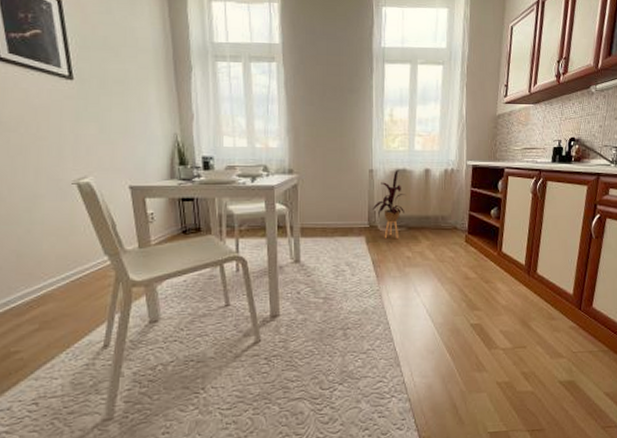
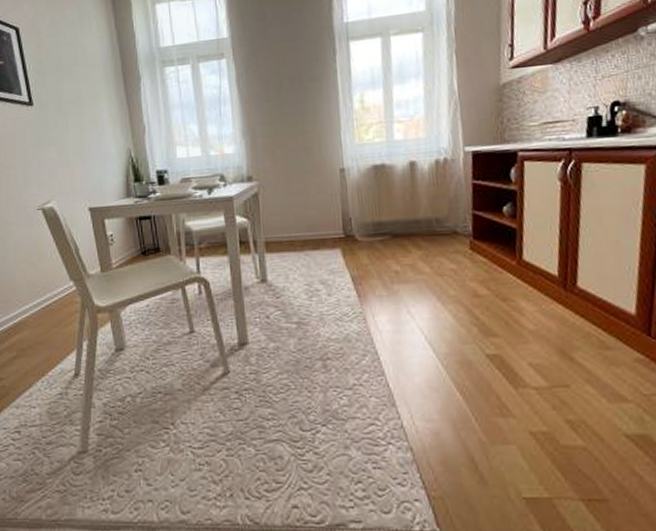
house plant: present [372,170,405,239] -> none [346,167,387,250]

